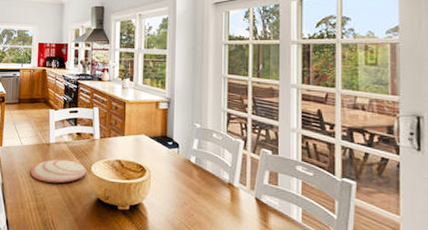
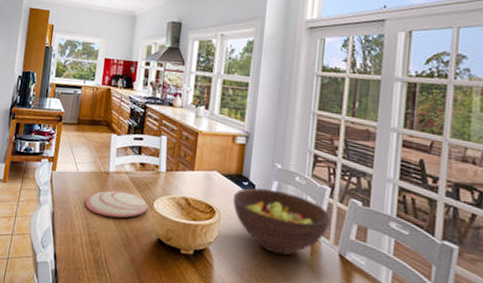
fruit bowl: none [160,146,245,203] -> present [232,187,330,256]

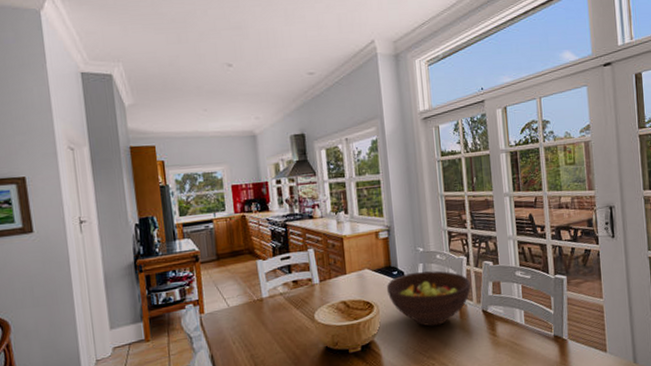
plate: present [85,190,148,218] -> none [244,312,310,343]

